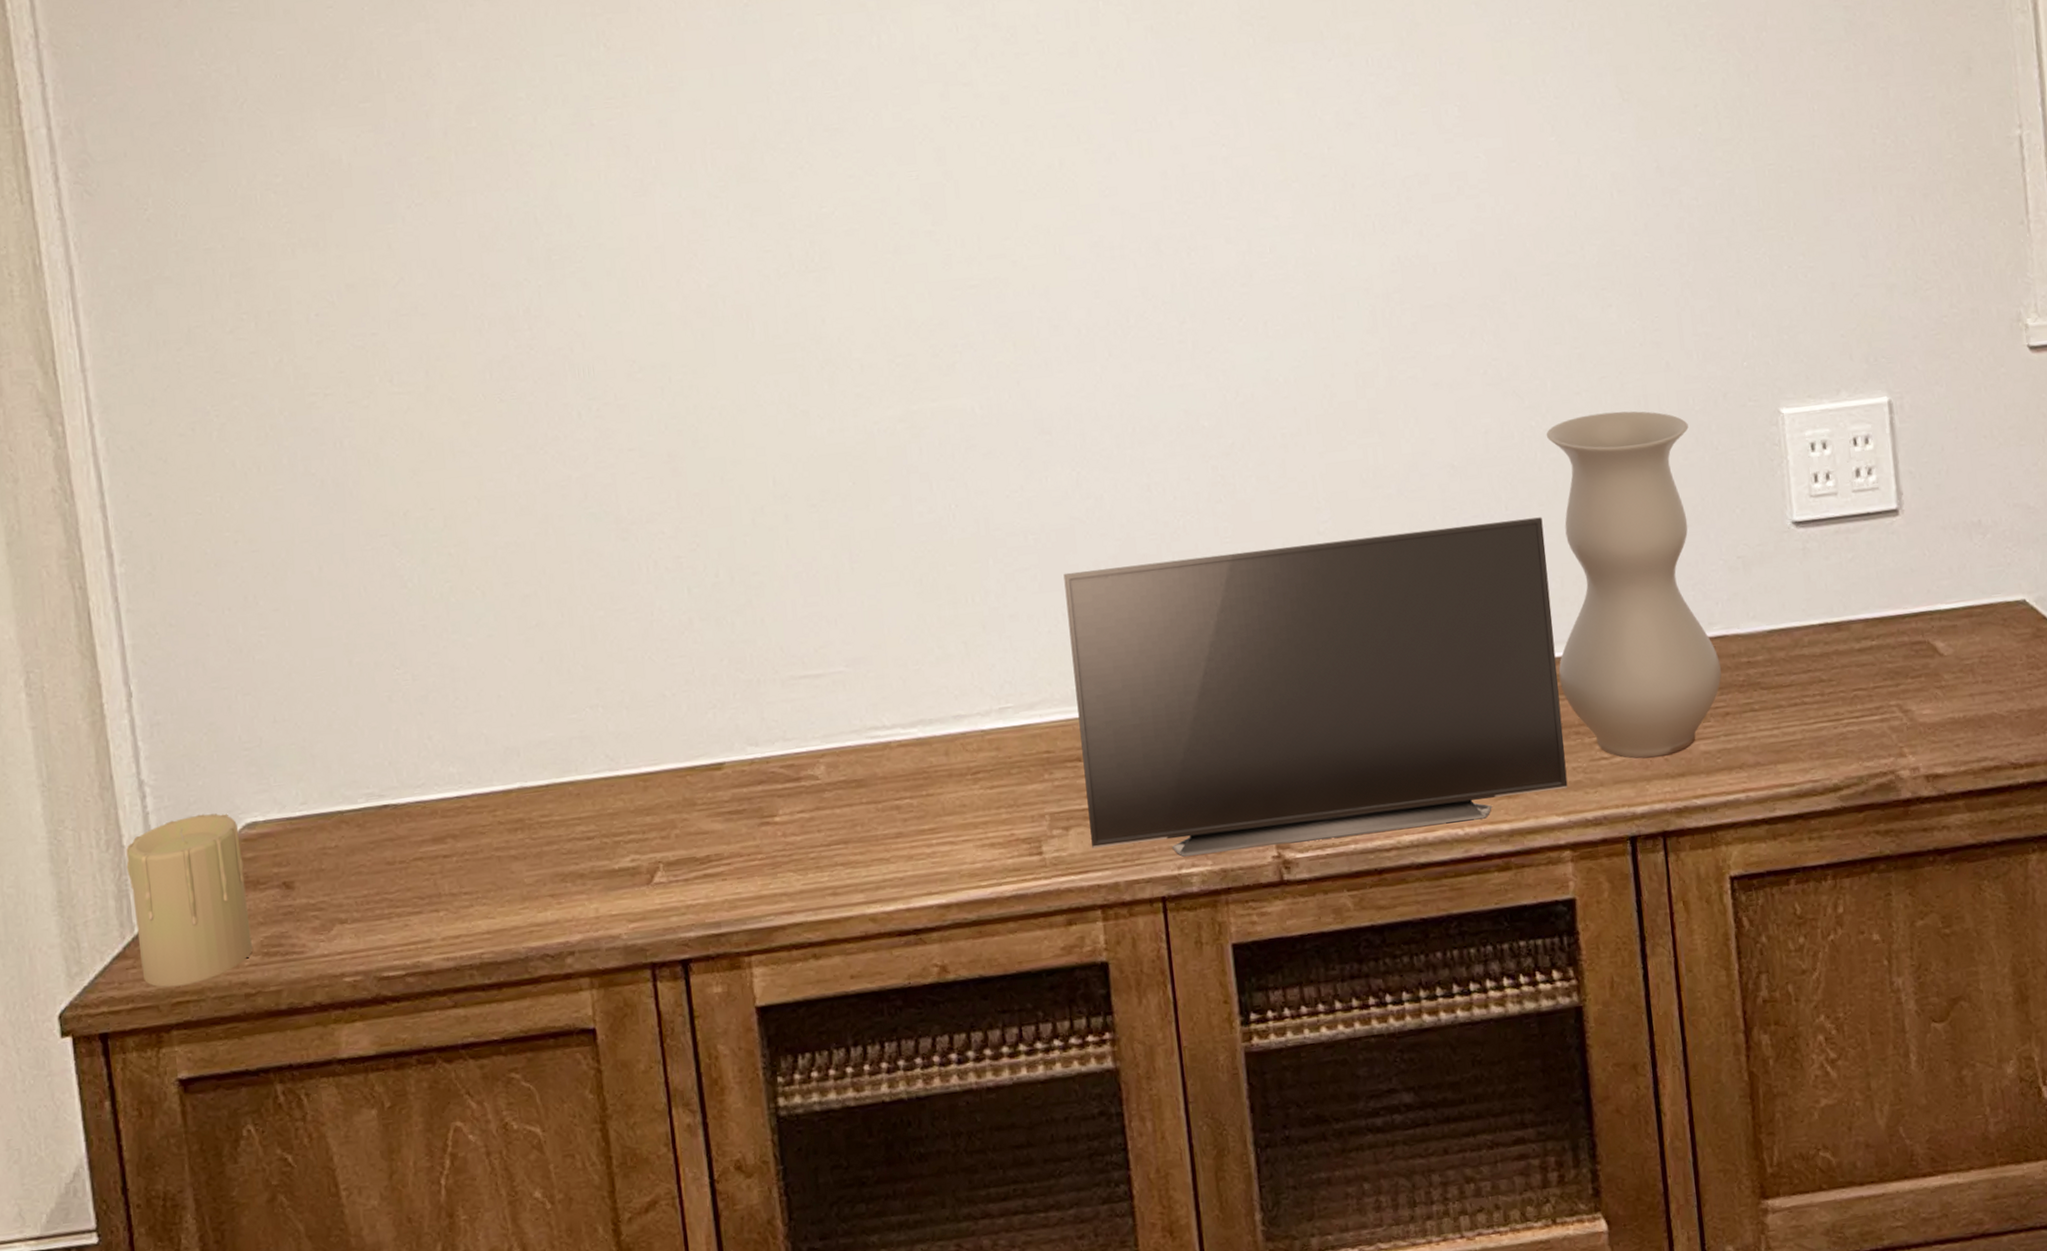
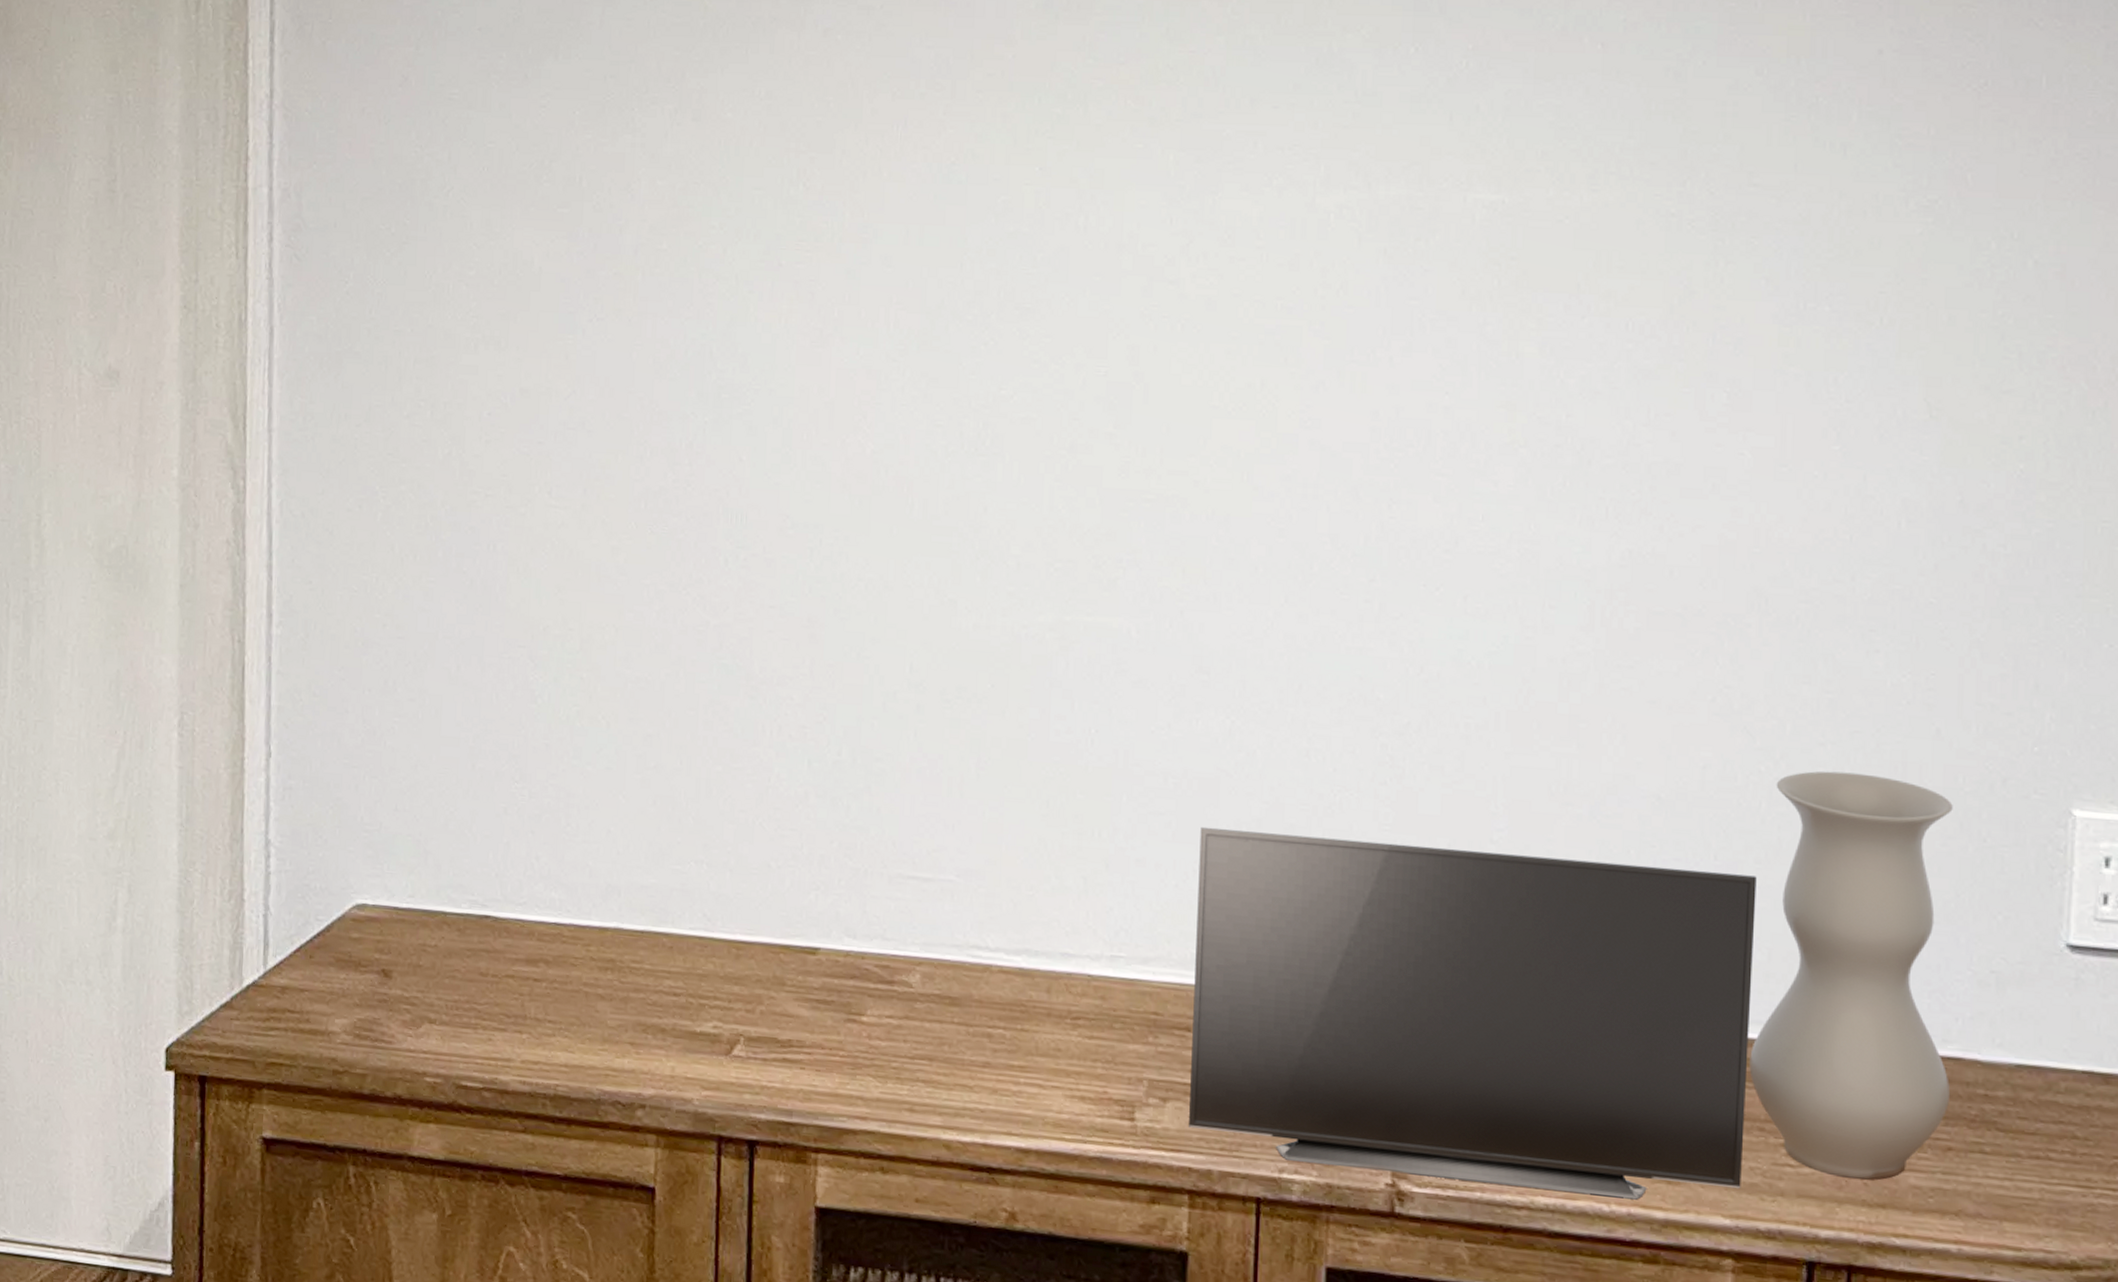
candle: present [126,813,252,988] -> none [244,885,349,1049]

